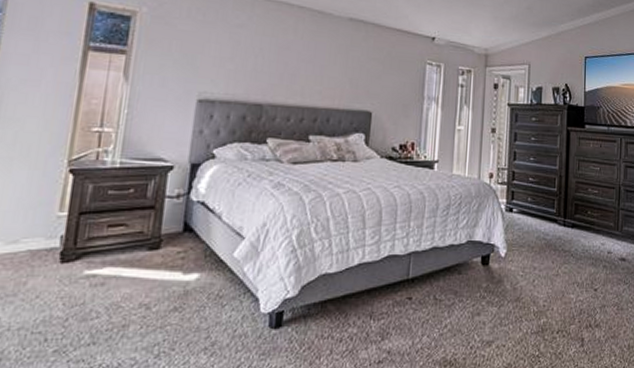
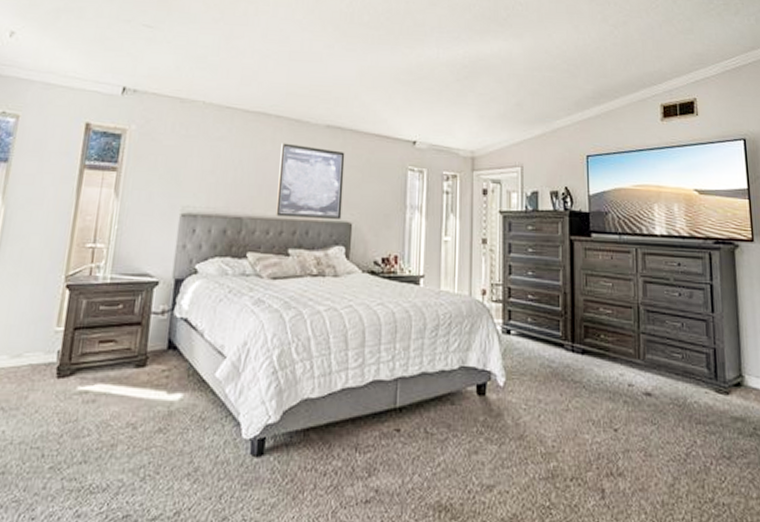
wall art: none [297,33,367,108] -> present [276,143,345,219]

